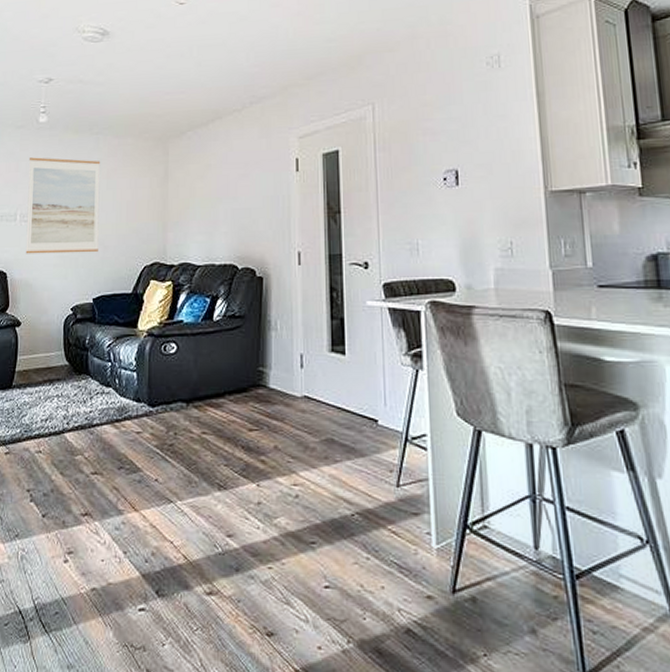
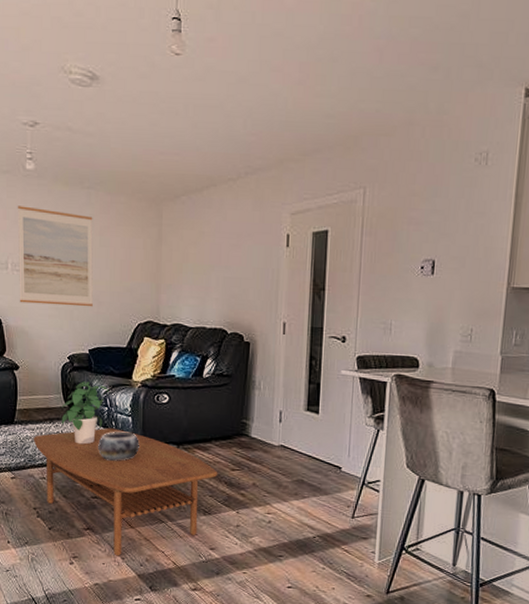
coffee table: none [31,386,234,550] -> present [33,428,218,556]
potted plant: none [61,333,113,409] -> present [61,380,109,445]
decorative bowl: none [100,390,145,426] -> present [98,431,139,461]

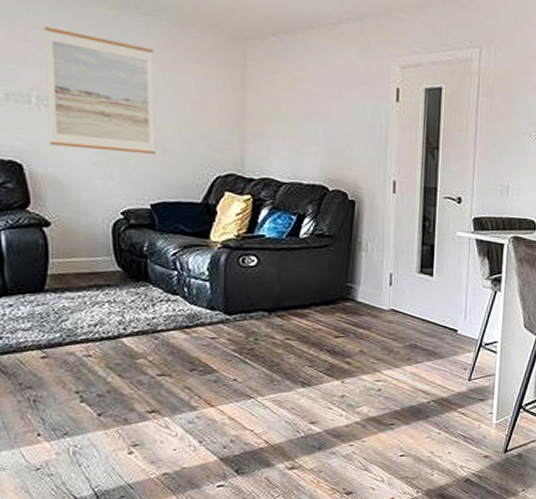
coffee table: present [33,428,218,556] -> none [73,294,319,440]
potted plant: present [61,380,109,445] -> none [113,240,179,315]
decorative bowl: present [98,431,139,461] -> none [165,298,220,332]

